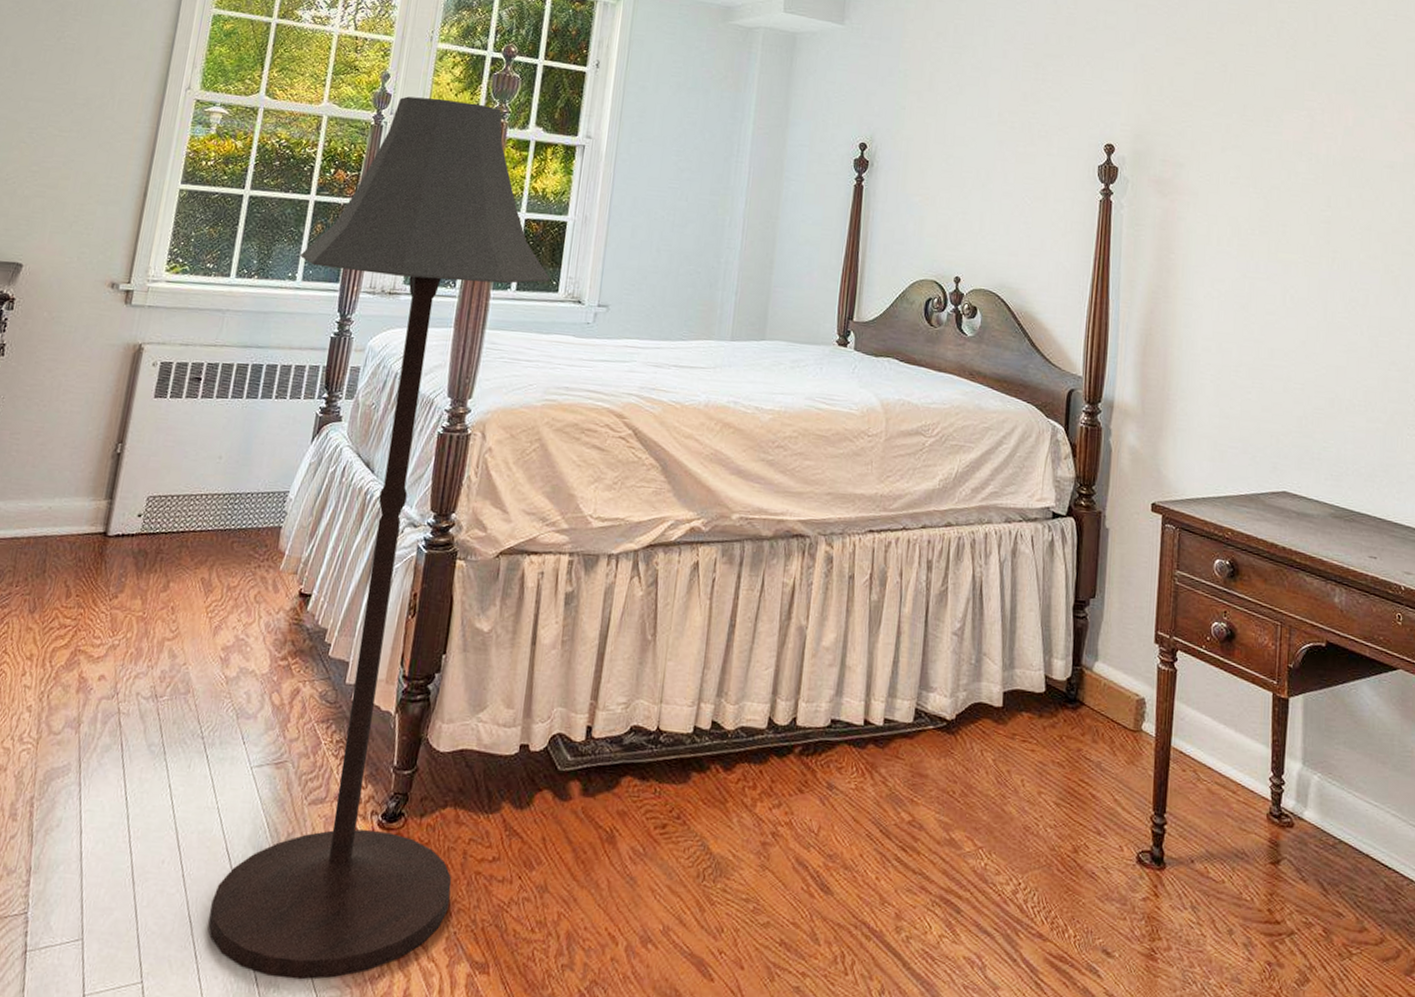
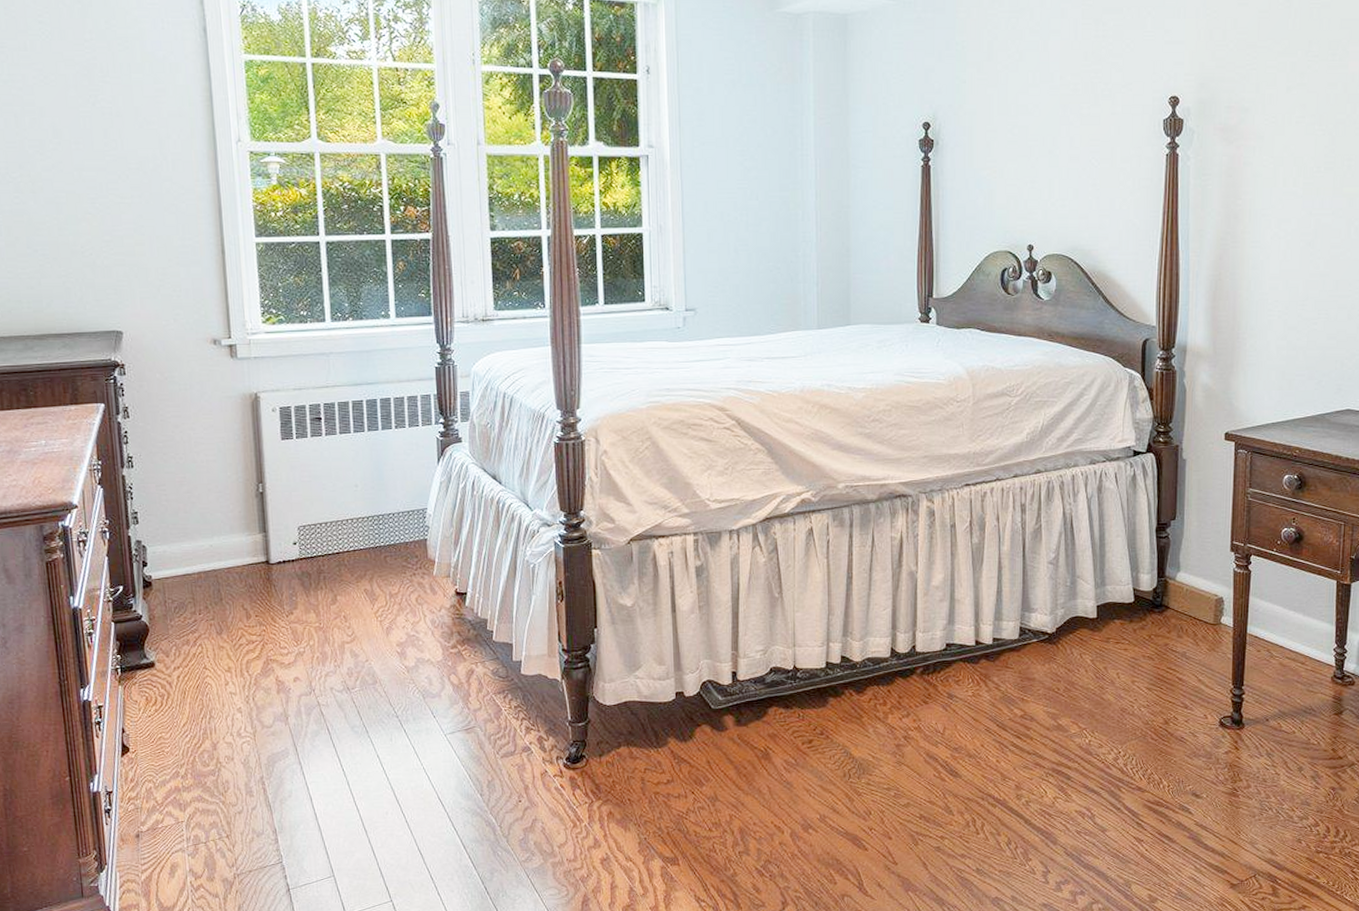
floor lamp: present [208,96,550,980] -> none [389,123,636,886]

